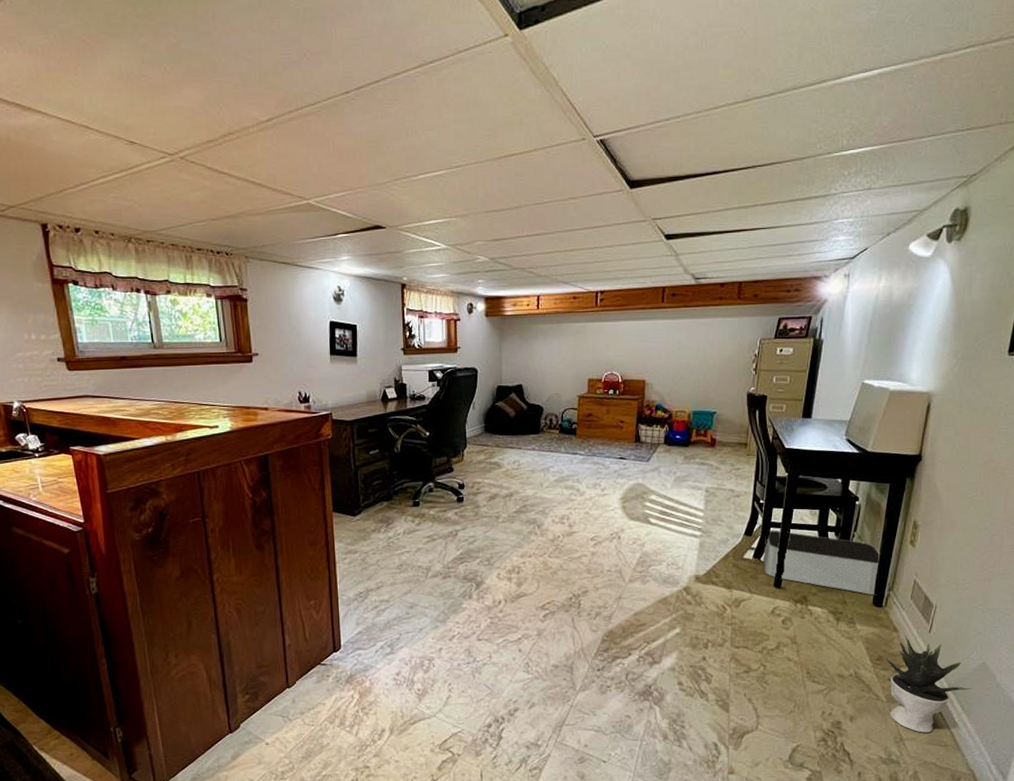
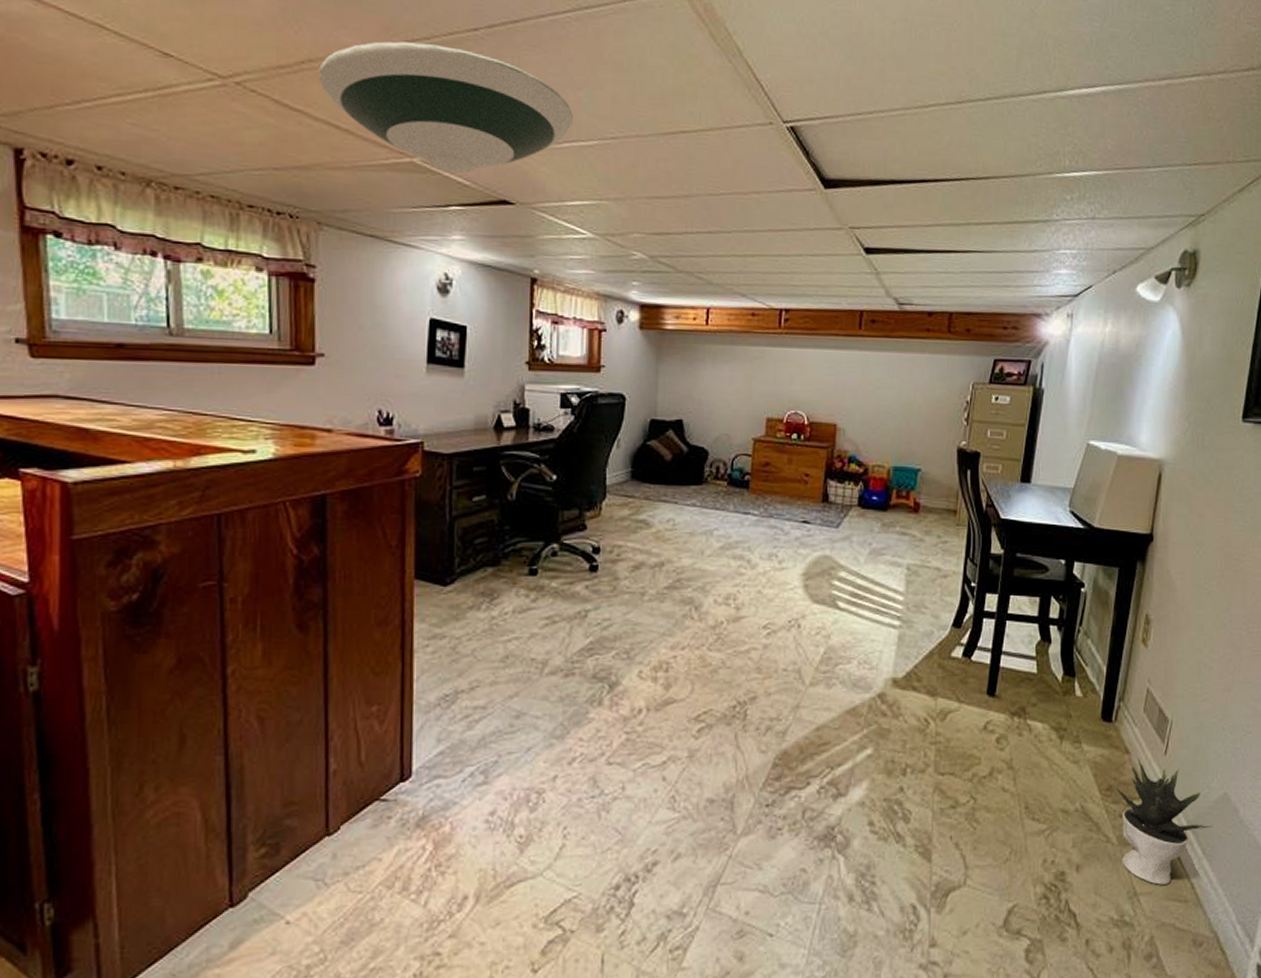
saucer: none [236,109,426,208] -> present [318,41,573,174]
storage bin: present [764,530,881,595] -> none [975,621,1110,707]

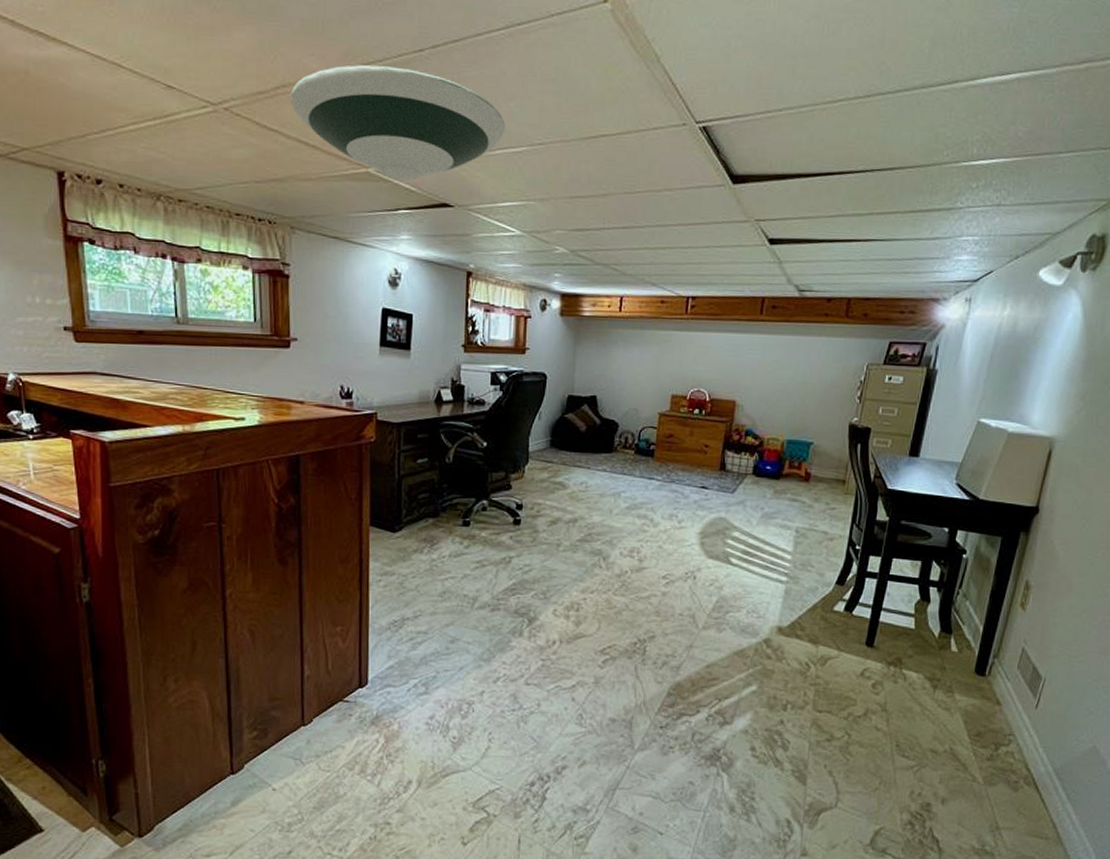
potted plant: present [1113,756,1213,885] -> none [983,708,1080,822]

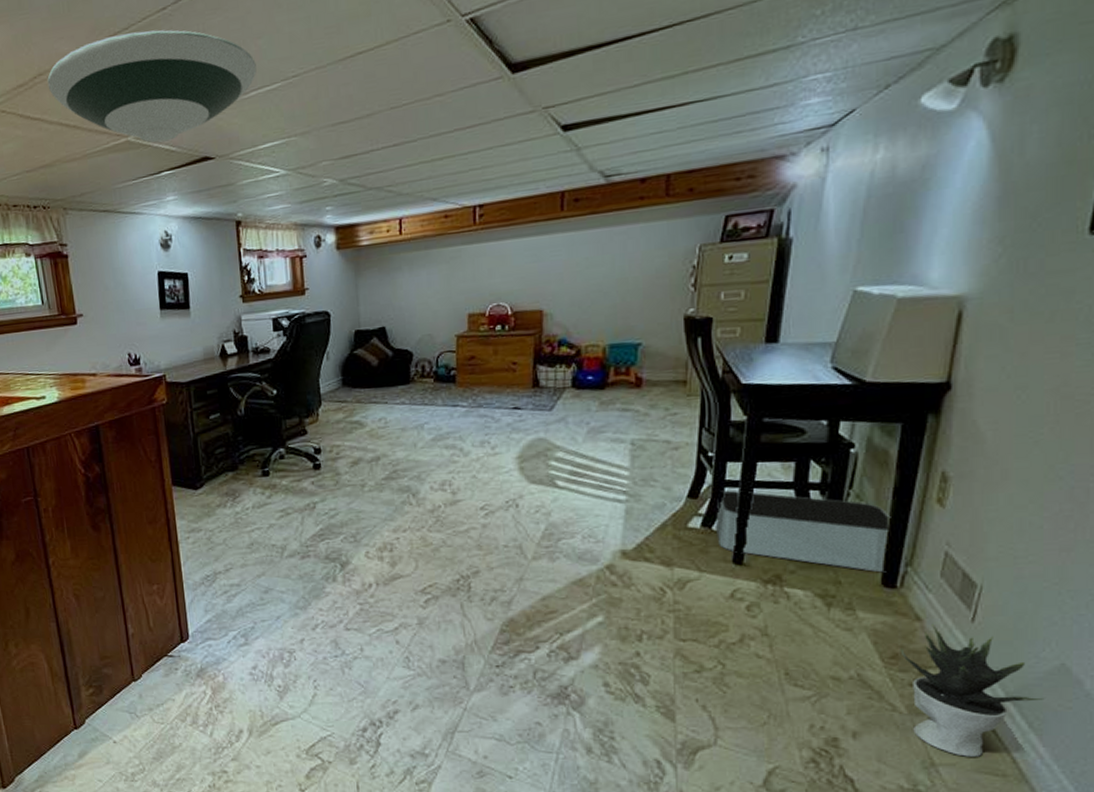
storage bin: none [855,580,987,662] -> present [716,490,891,573]
potted plant: none [983,708,1080,822] -> present [900,623,1045,757]

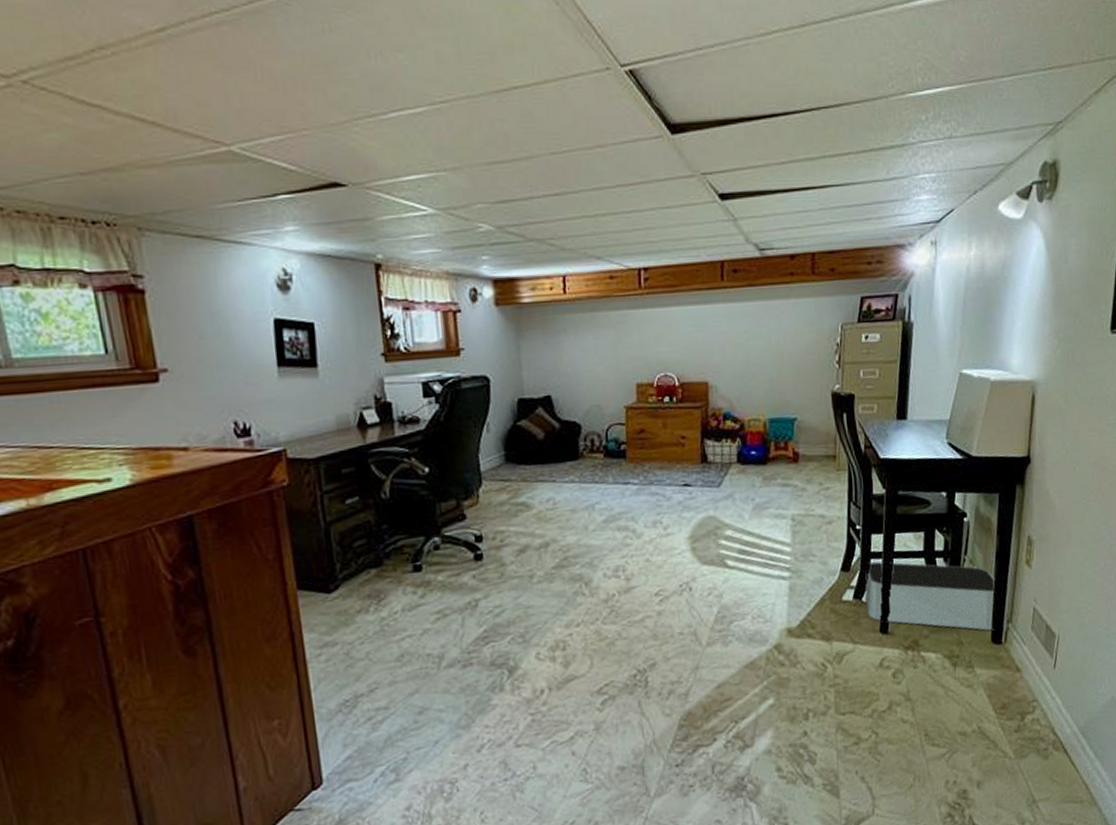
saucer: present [47,30,257,143] -> none [111,16,397,158]
potted plant: present [900,623,1045,757] -> none [1007,673,1103,790]

